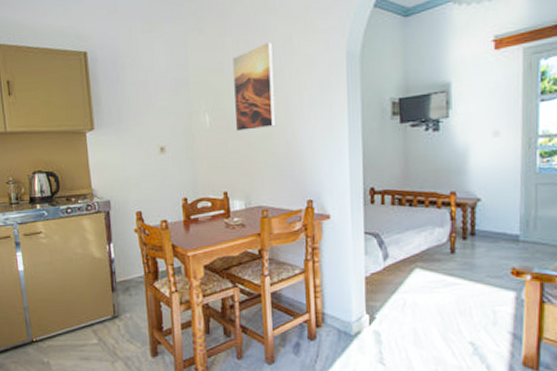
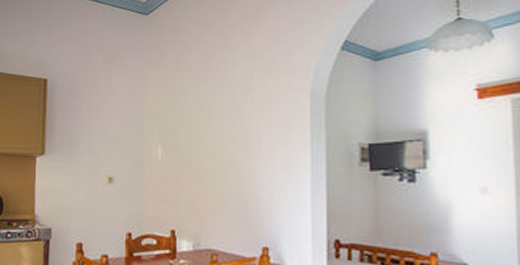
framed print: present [233,42,276,132] -> none [188,79,233,168]

